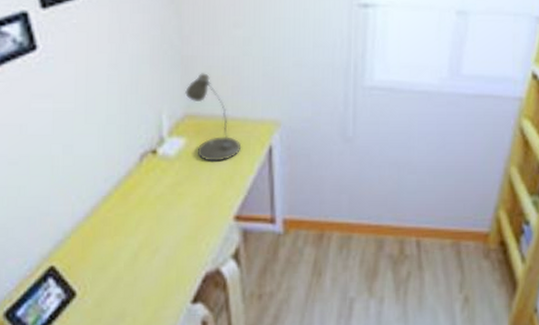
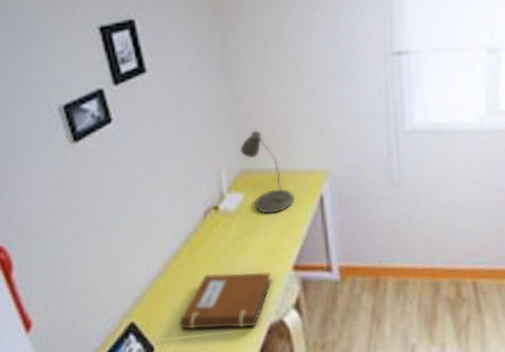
notebook: none [105,220,210,276] -> present [179,272,272,330]

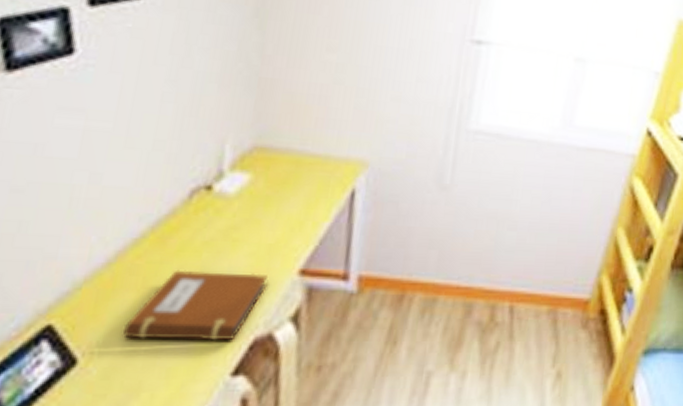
desk lamp: present [240,130,295,214] -> none [257,99,319,204]

